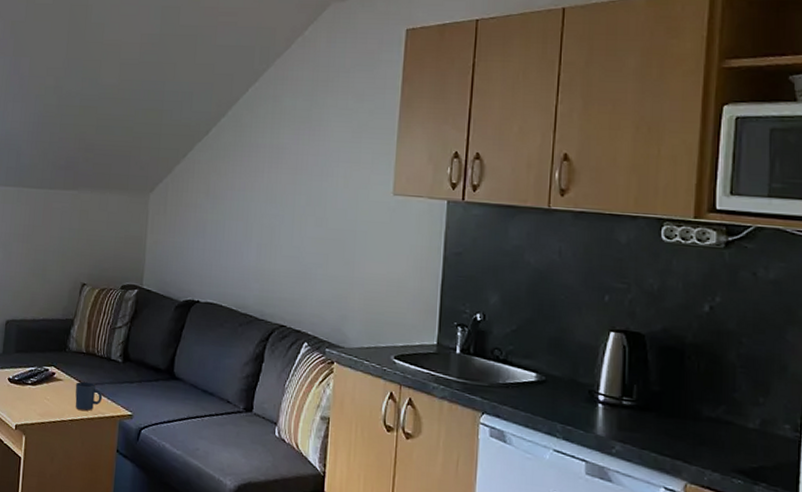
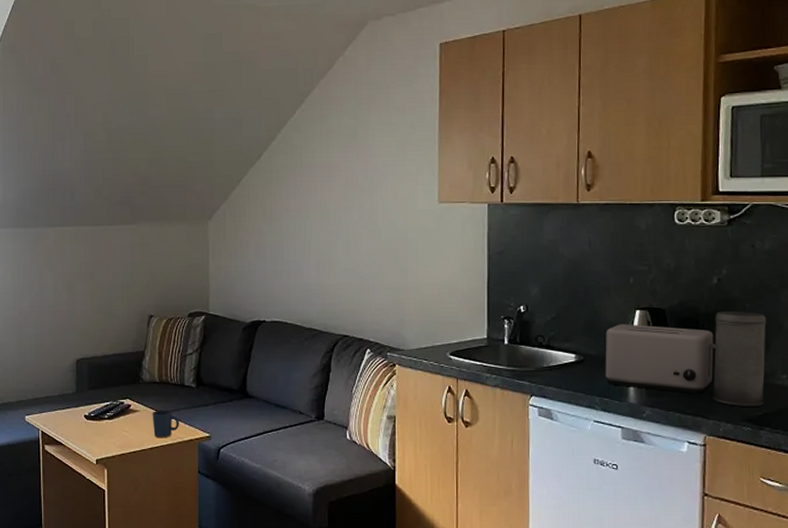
toaster: none [570,345,705,436] -> present [605,324,717,395]
canister: none [696,343,768,458] -> present [712,311,767,408]

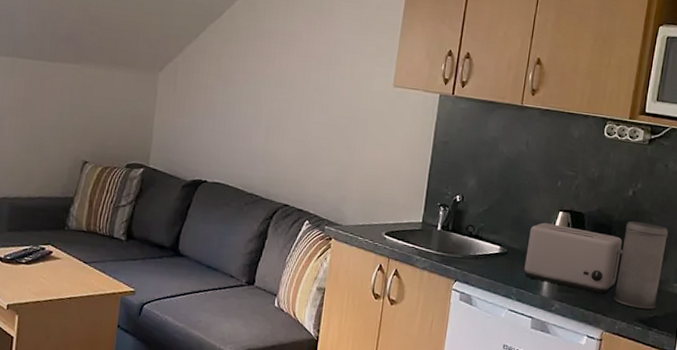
mug: present [152,410,180,438] -> none [74,259,104,289]

